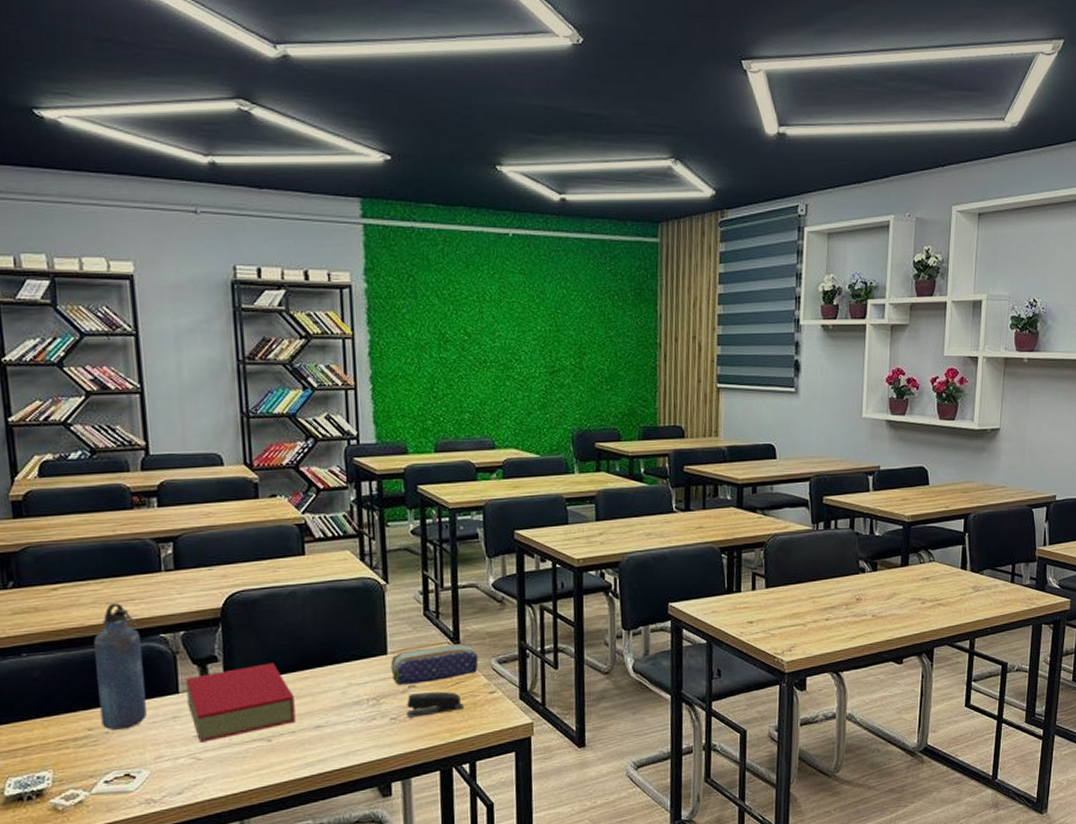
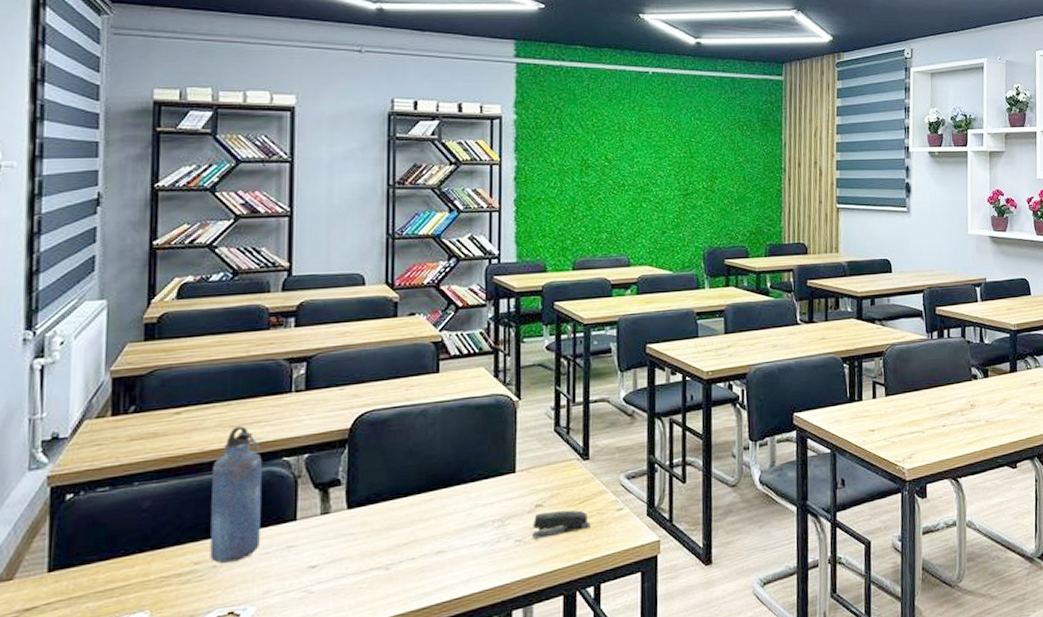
book: present [186,662,296,743] -> none [305,484,417,574]
pencil case: present [390,643,479,685] -> none [518,459,607,505]

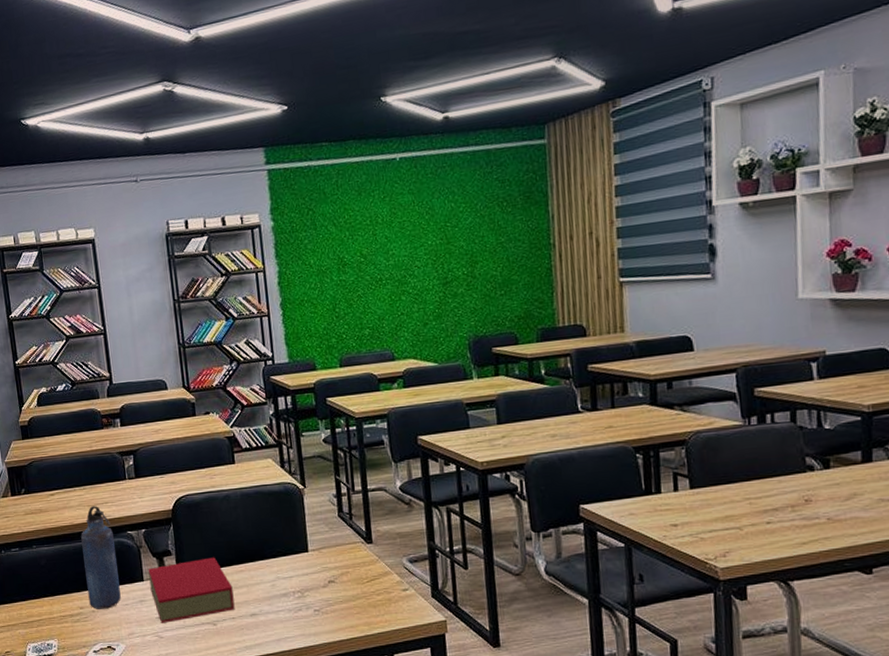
book: none [305,484,417,574] -> present [148,557,235,623]
stapler: present [532,510,591,539] -> none [327,587,380,610]

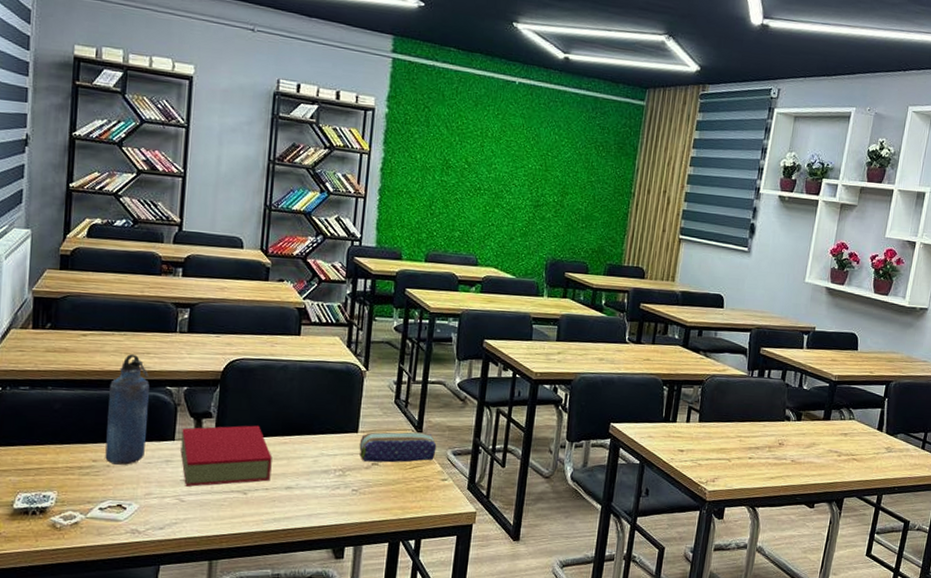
pencil case: none [312,543,391,580] -> present [359,431,437,463]

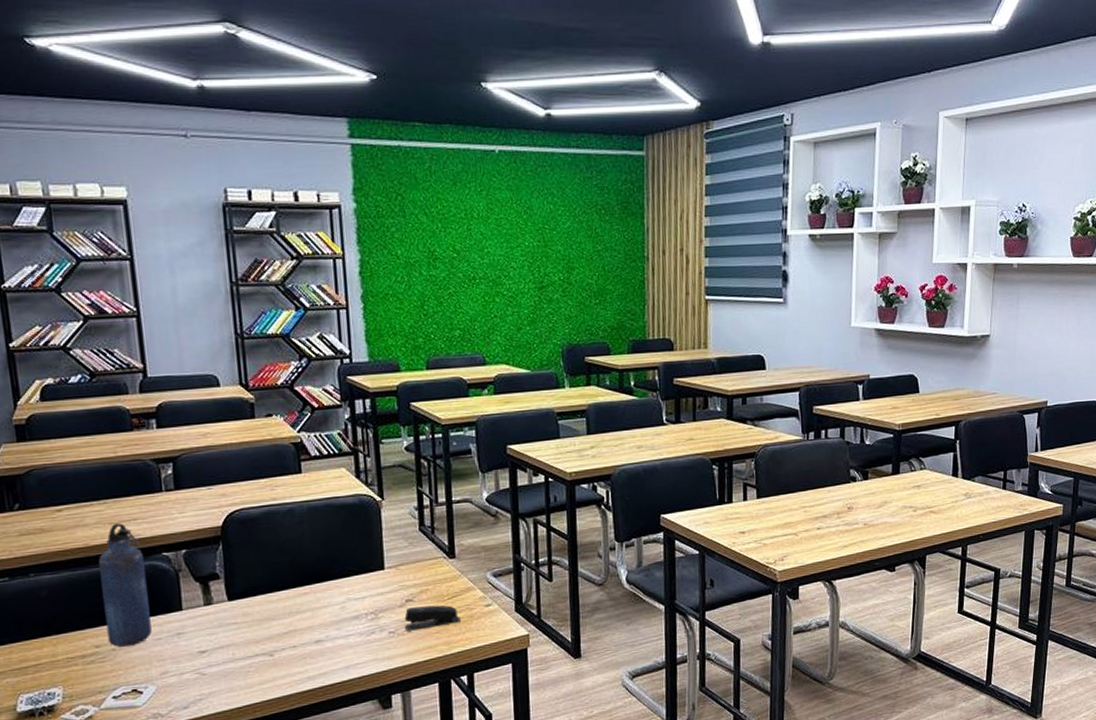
book: present [180,425,272,487] -> none [188,579,297,658]
pencil case: present [359,431,437,463] -> none [388,557,474,599]
stapler: none [367,470,418,492] -> present [404,605,461,631]

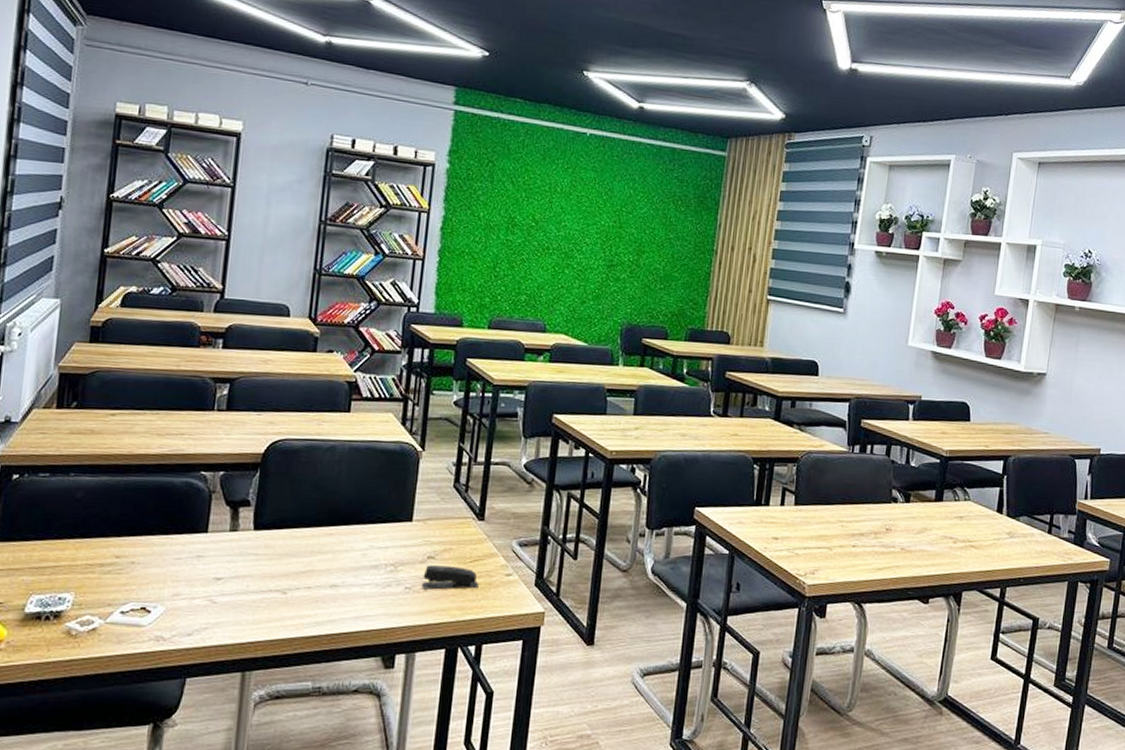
water bottle: present [98,523,152,647] -> none [129,435,182,562]

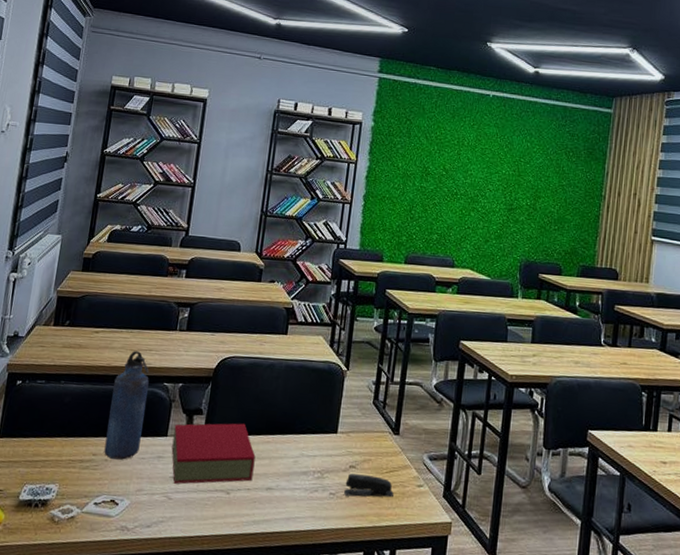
water bottle: none [129,435,182,562] -> present [104,351,149,460]
book: none [214,514,316,586] -> present [171,423,256,484]

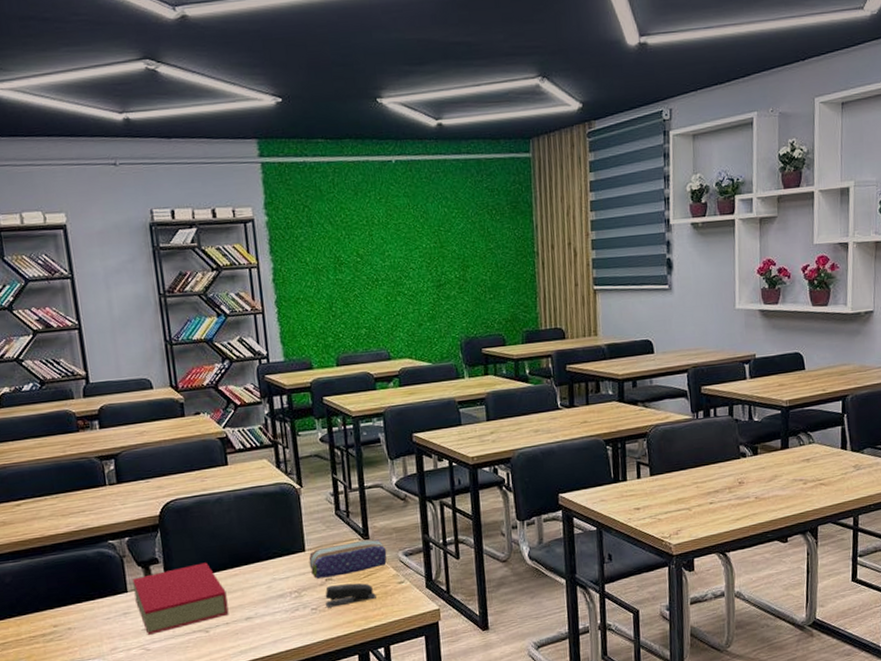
water bottle: present [104,351,149,460] -> none [53,515,102,626]
pencil case: none [337,433,413,466] -> present [309,539,387,579]

